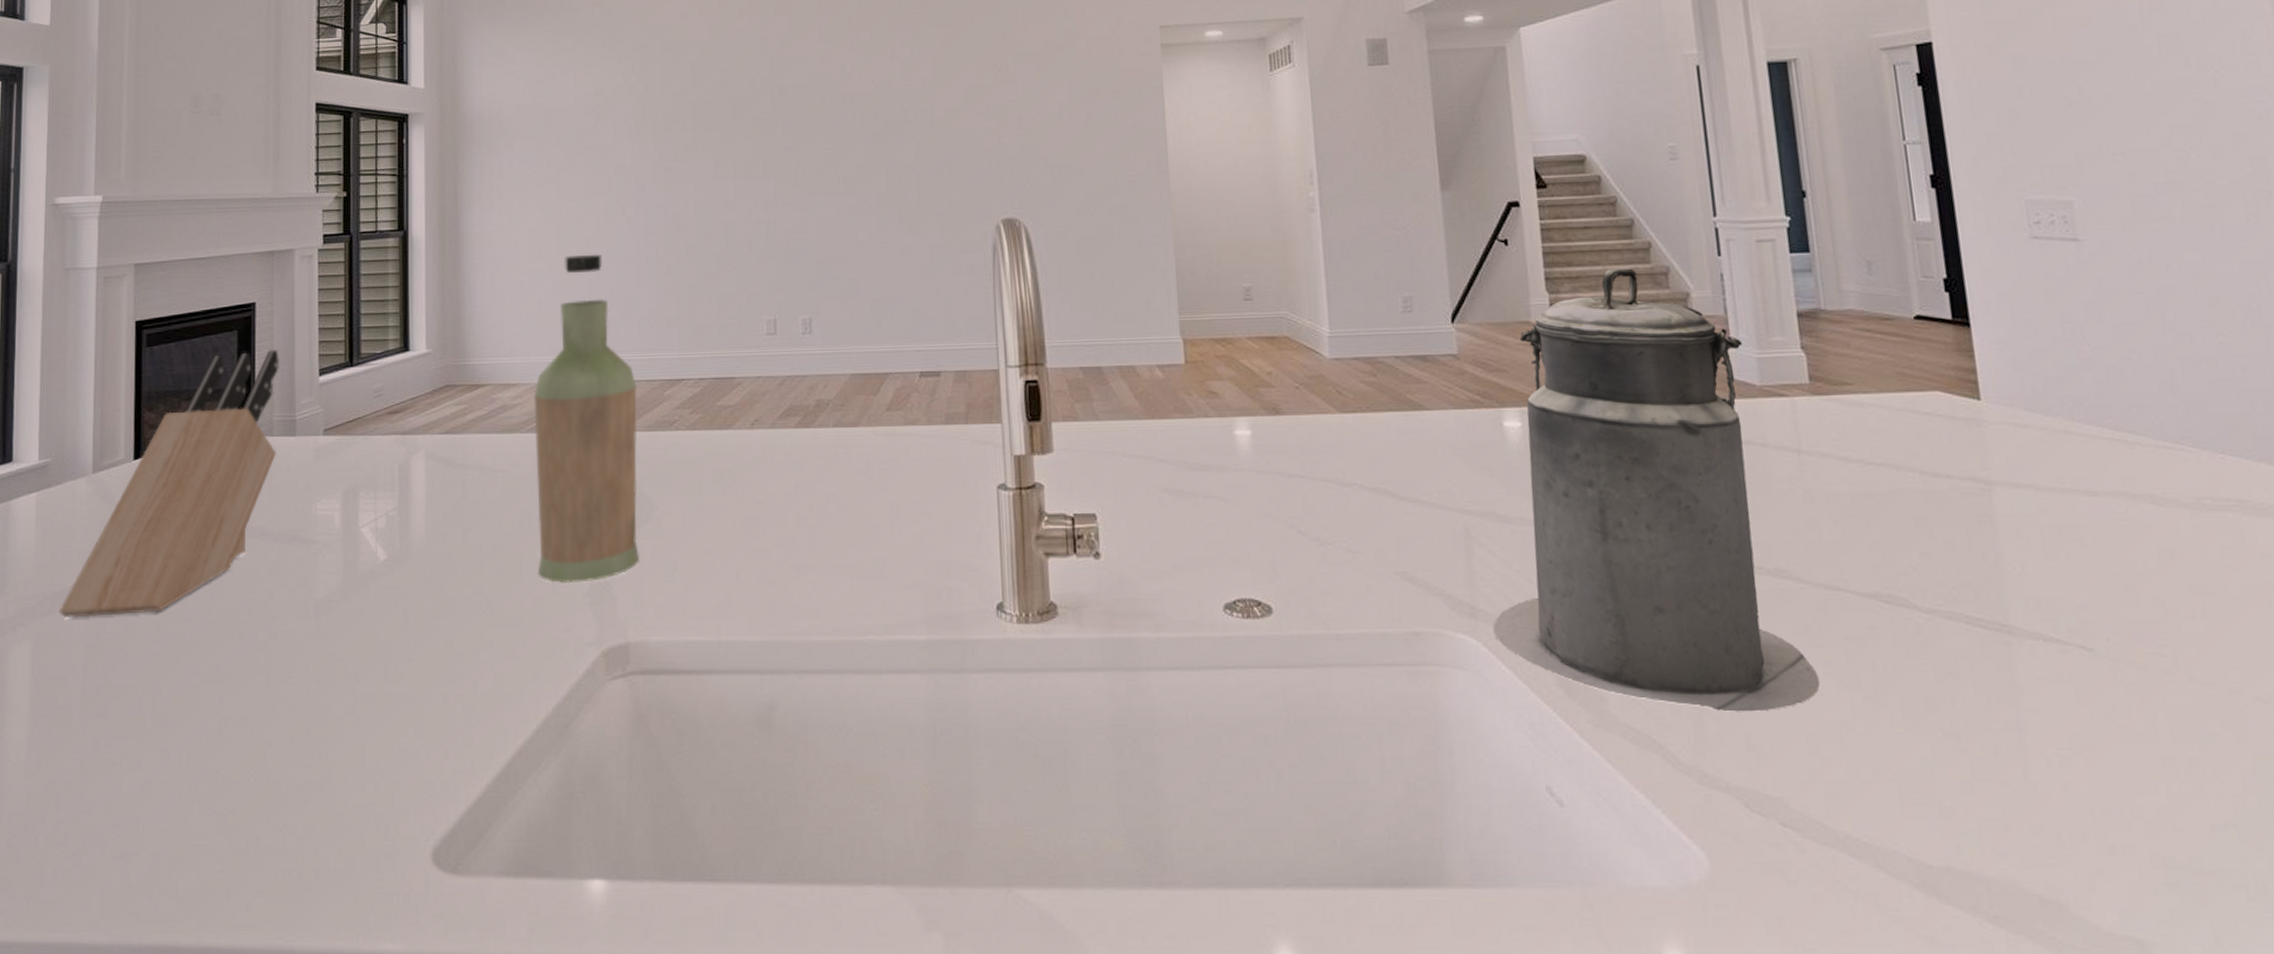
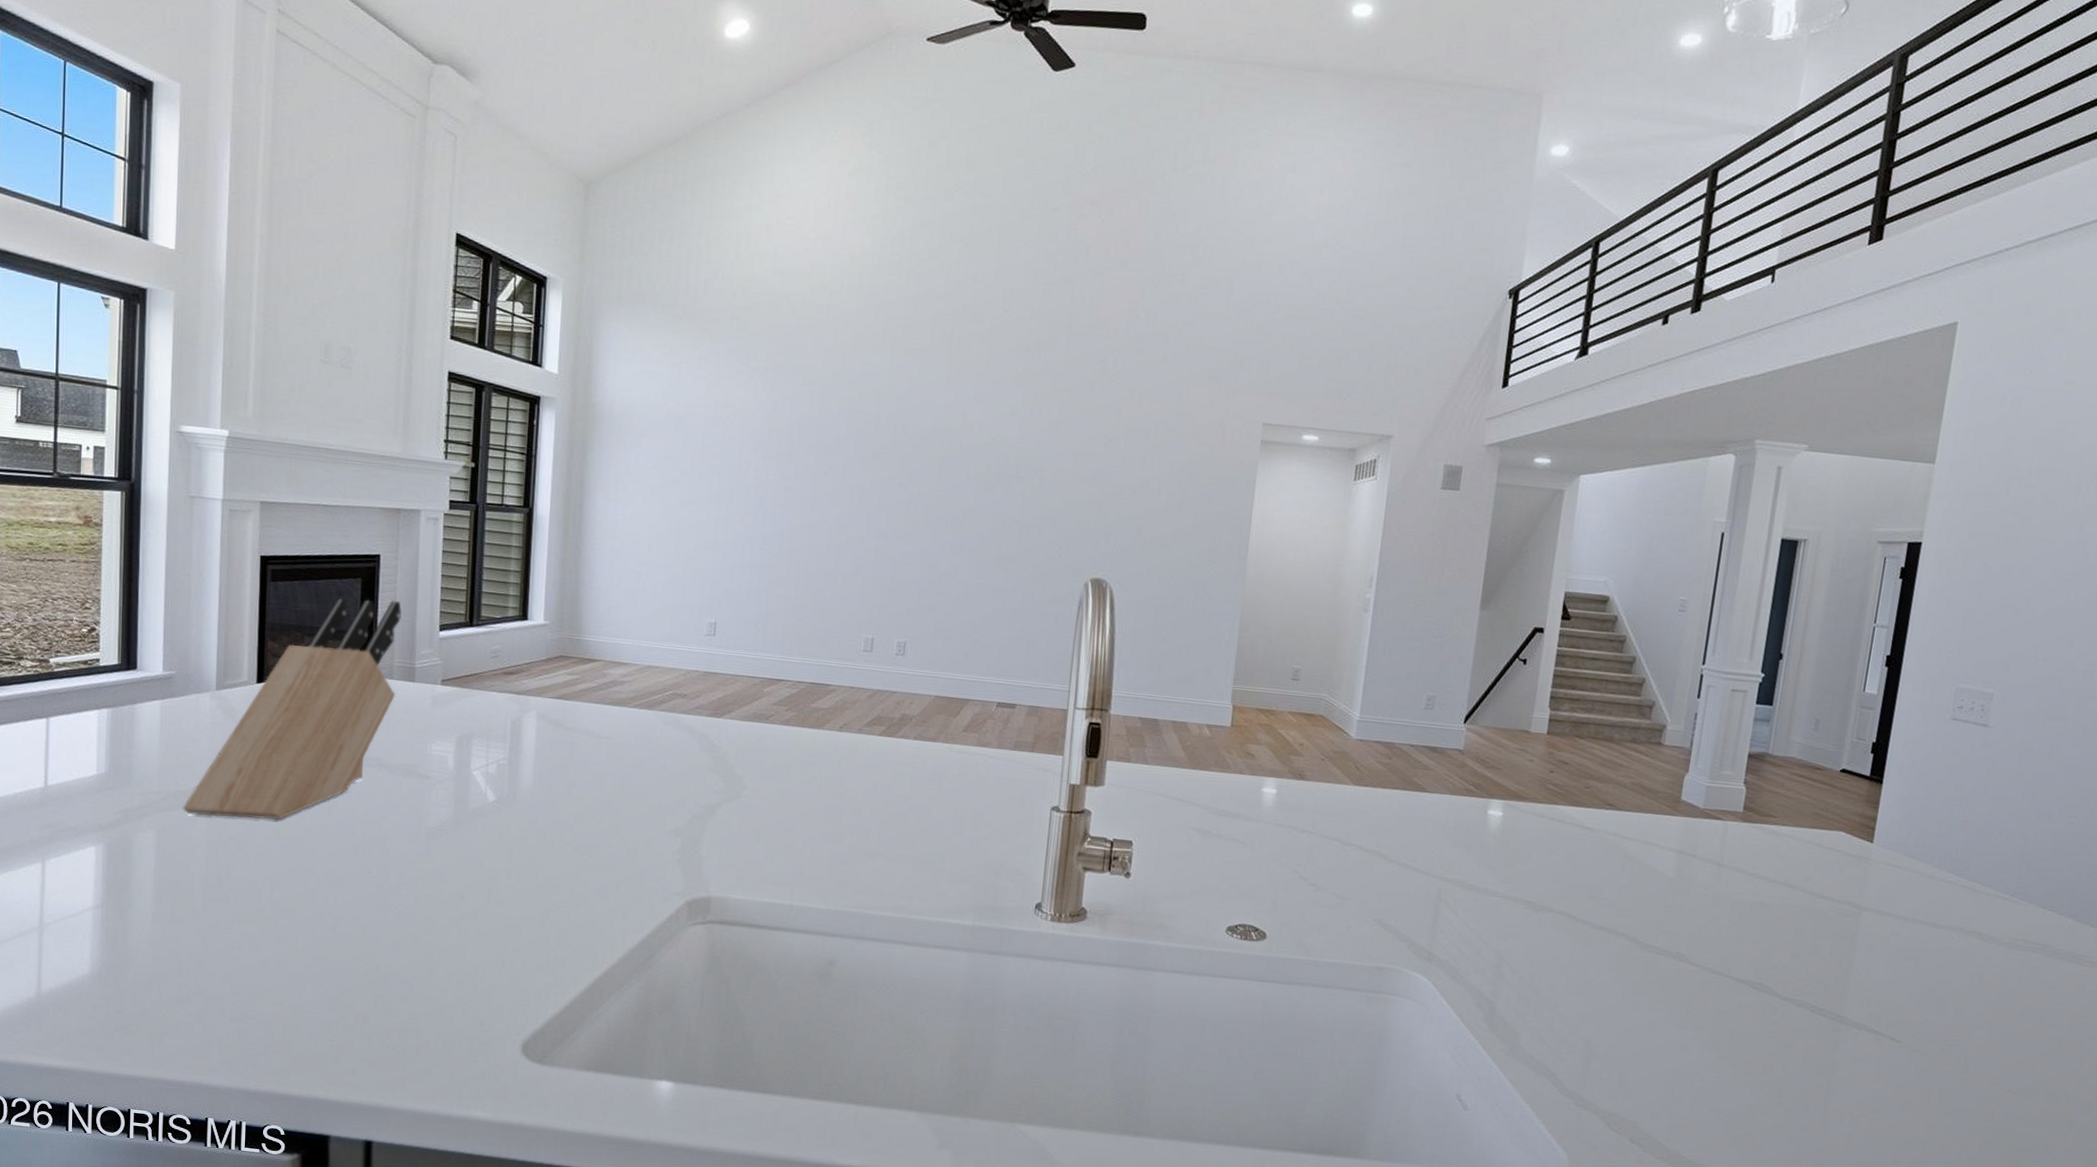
bottle: present [534,254,640,584] -> none [633,554,739,842]
canister: present [1493,267,1820,712] -> none [1442,695,1699,1058]

